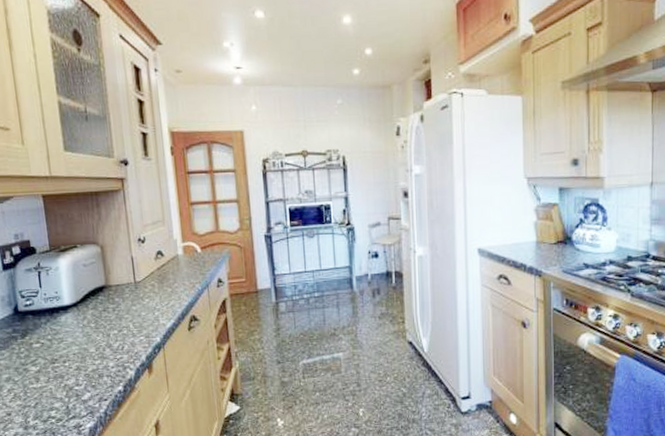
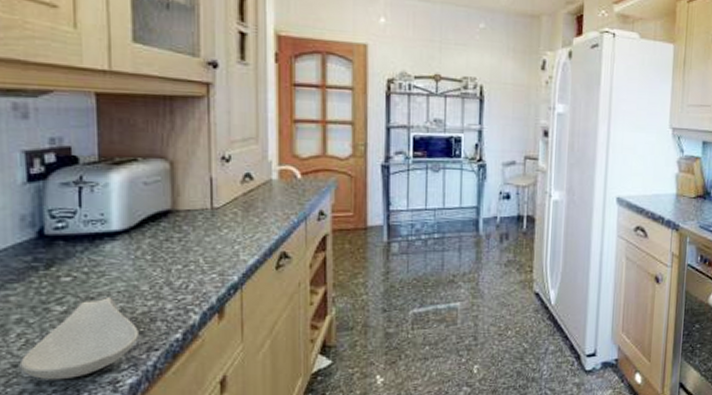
spoon rest: none [11,359,92,425] -> present [19,298,139,380]

